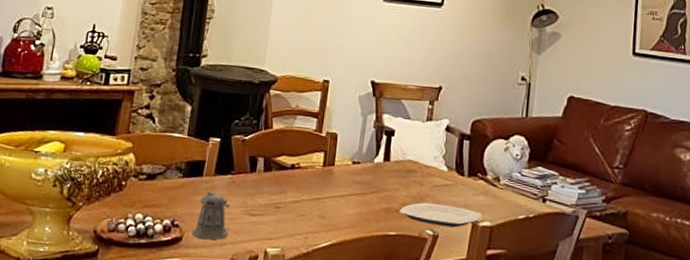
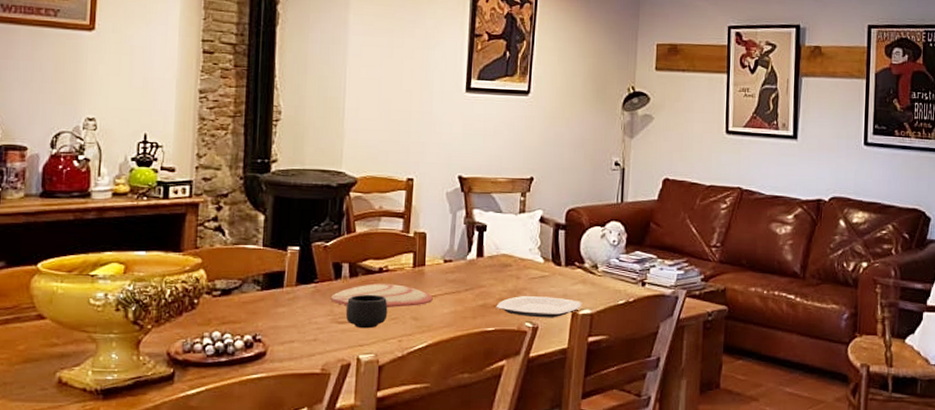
pepper shaker: present [192,191,230,240] -> none [277,303,316,351]
plate: none [244,179,340,205] -> present [330,284,433,307]
mug: none [257,189,297,223] -> present [345,294,388,329]

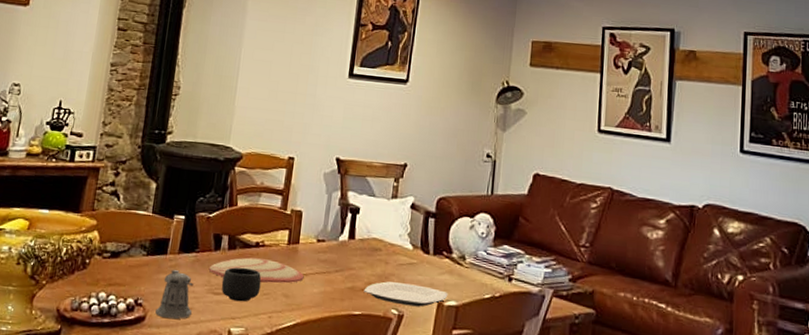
pepper shaker: none [277,303,316,351] -> present [155,270,194,319]

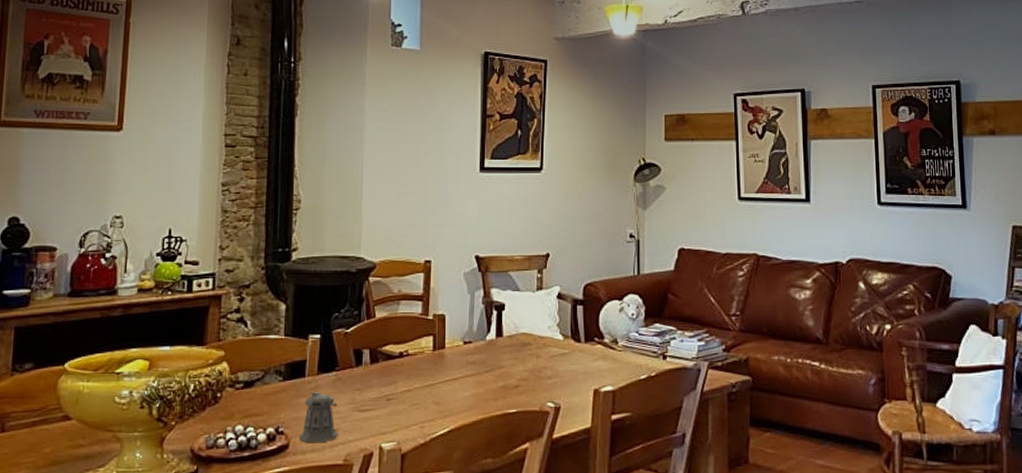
plate: present [208,257,304,284] -> none [351,369,454,393]
mug: present [221,267,262,302] -> none [367,380,409,416]
plate: present [363,281,448,307] -> none [517,374,604,397]

